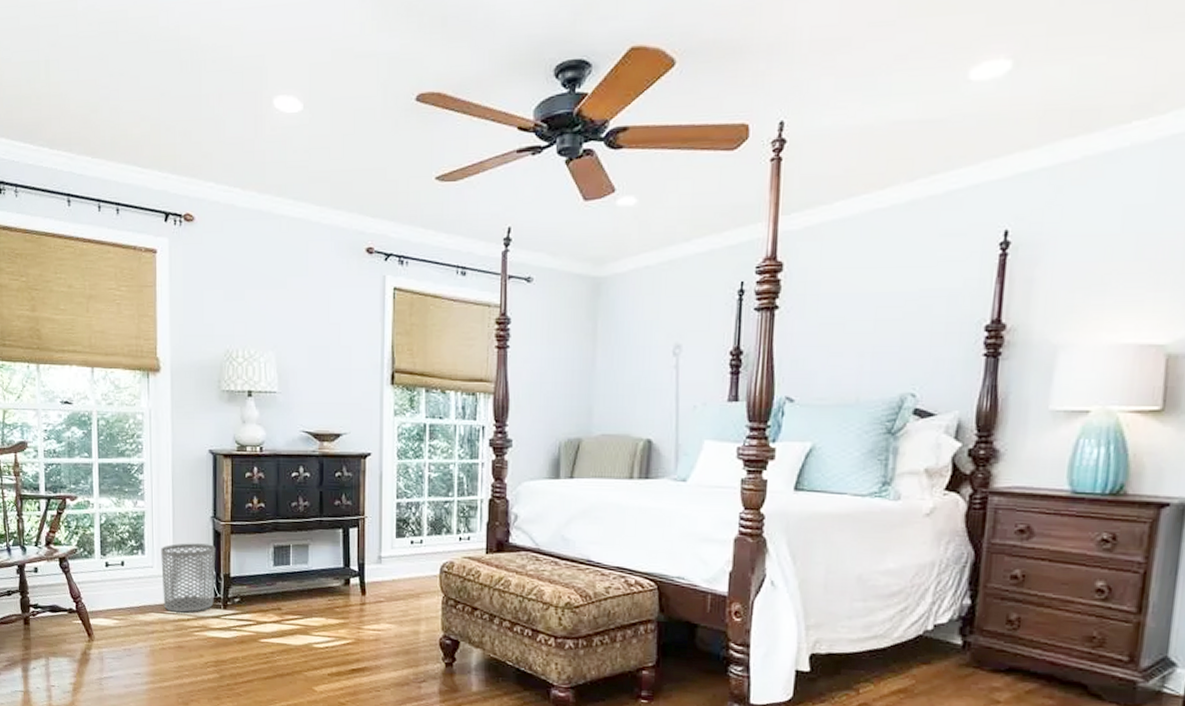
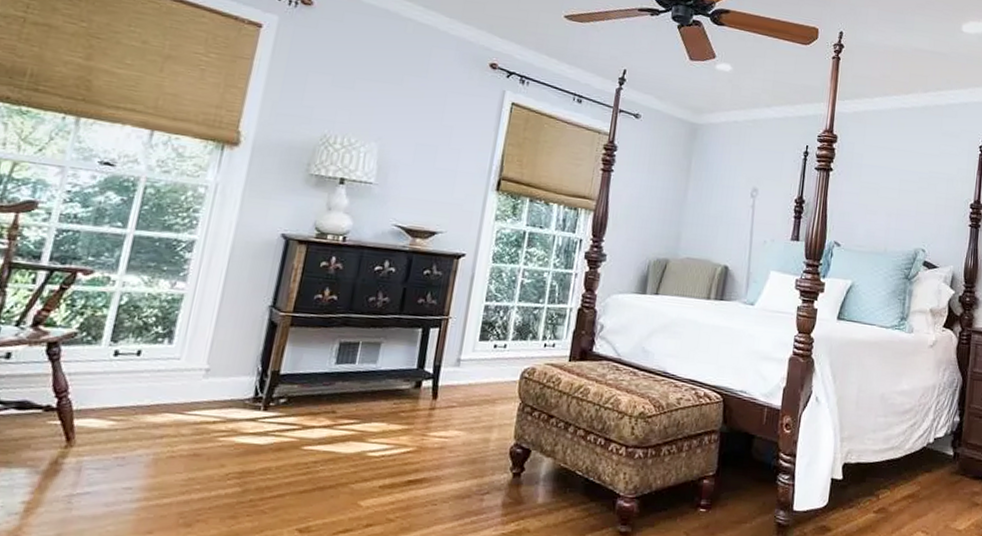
waste bin: present [161,543,216,613] -> none [185,333,268,414]

